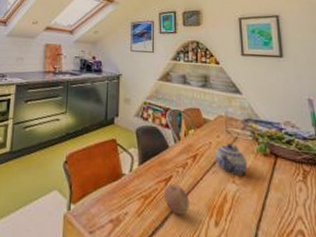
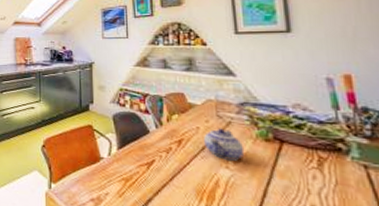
fruit: present [163,185,189,215] -> none [146,168,175,198]

